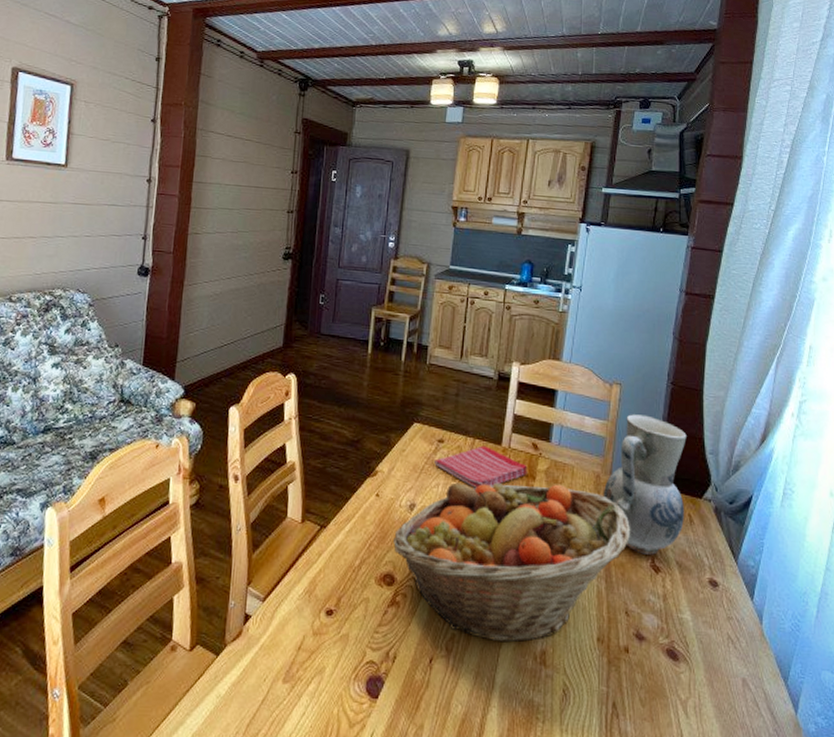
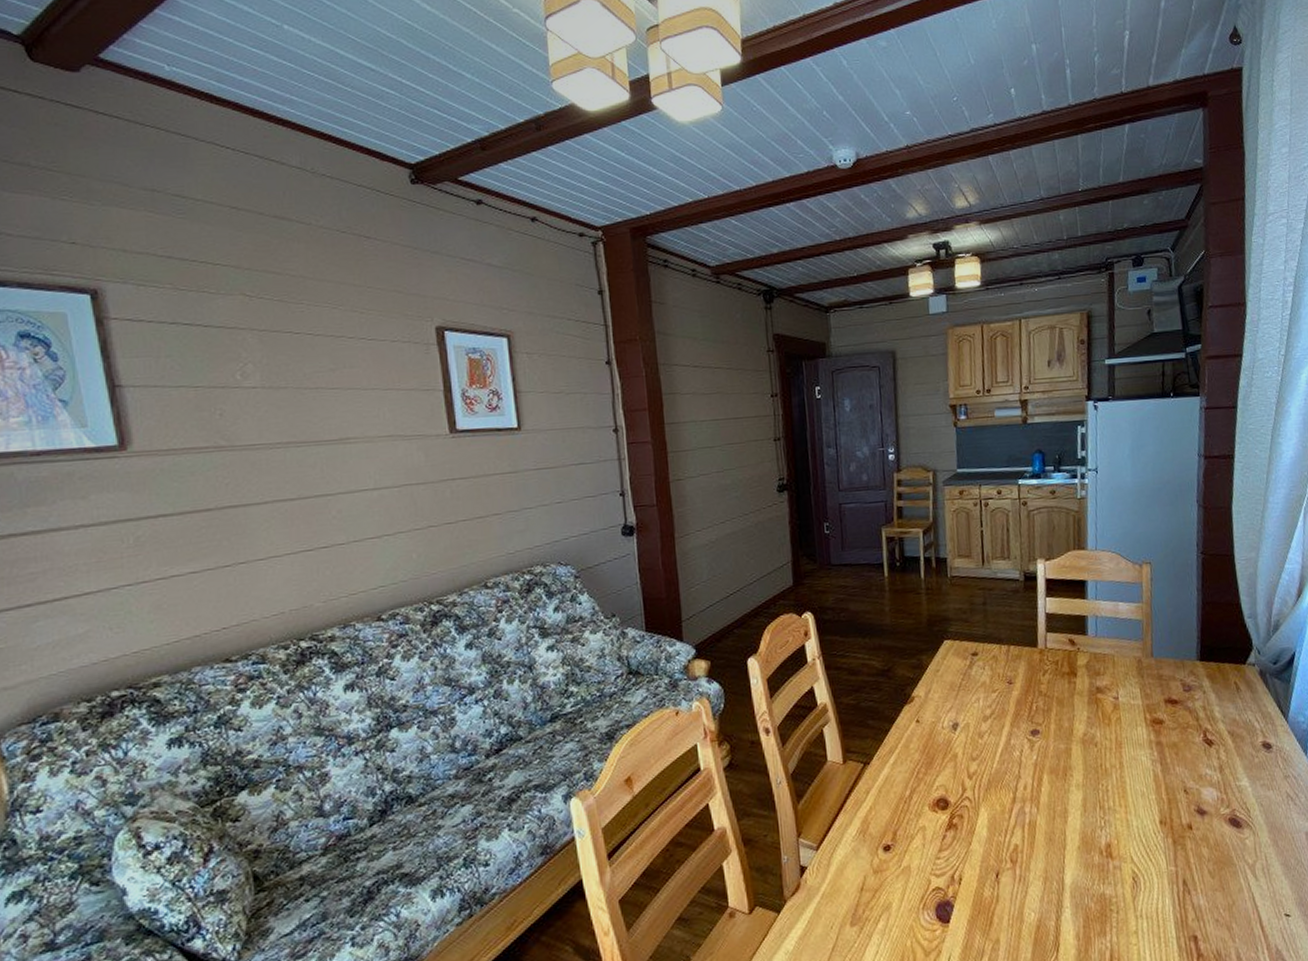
fruit basket: present [393,482,630,643] -> none [941,676,1179,844]
dish towel: present [433,445,527,488] -> none [970,650,1068,696]
vase: present [603,414,687,555] -> none [1146,590,1231,731]

